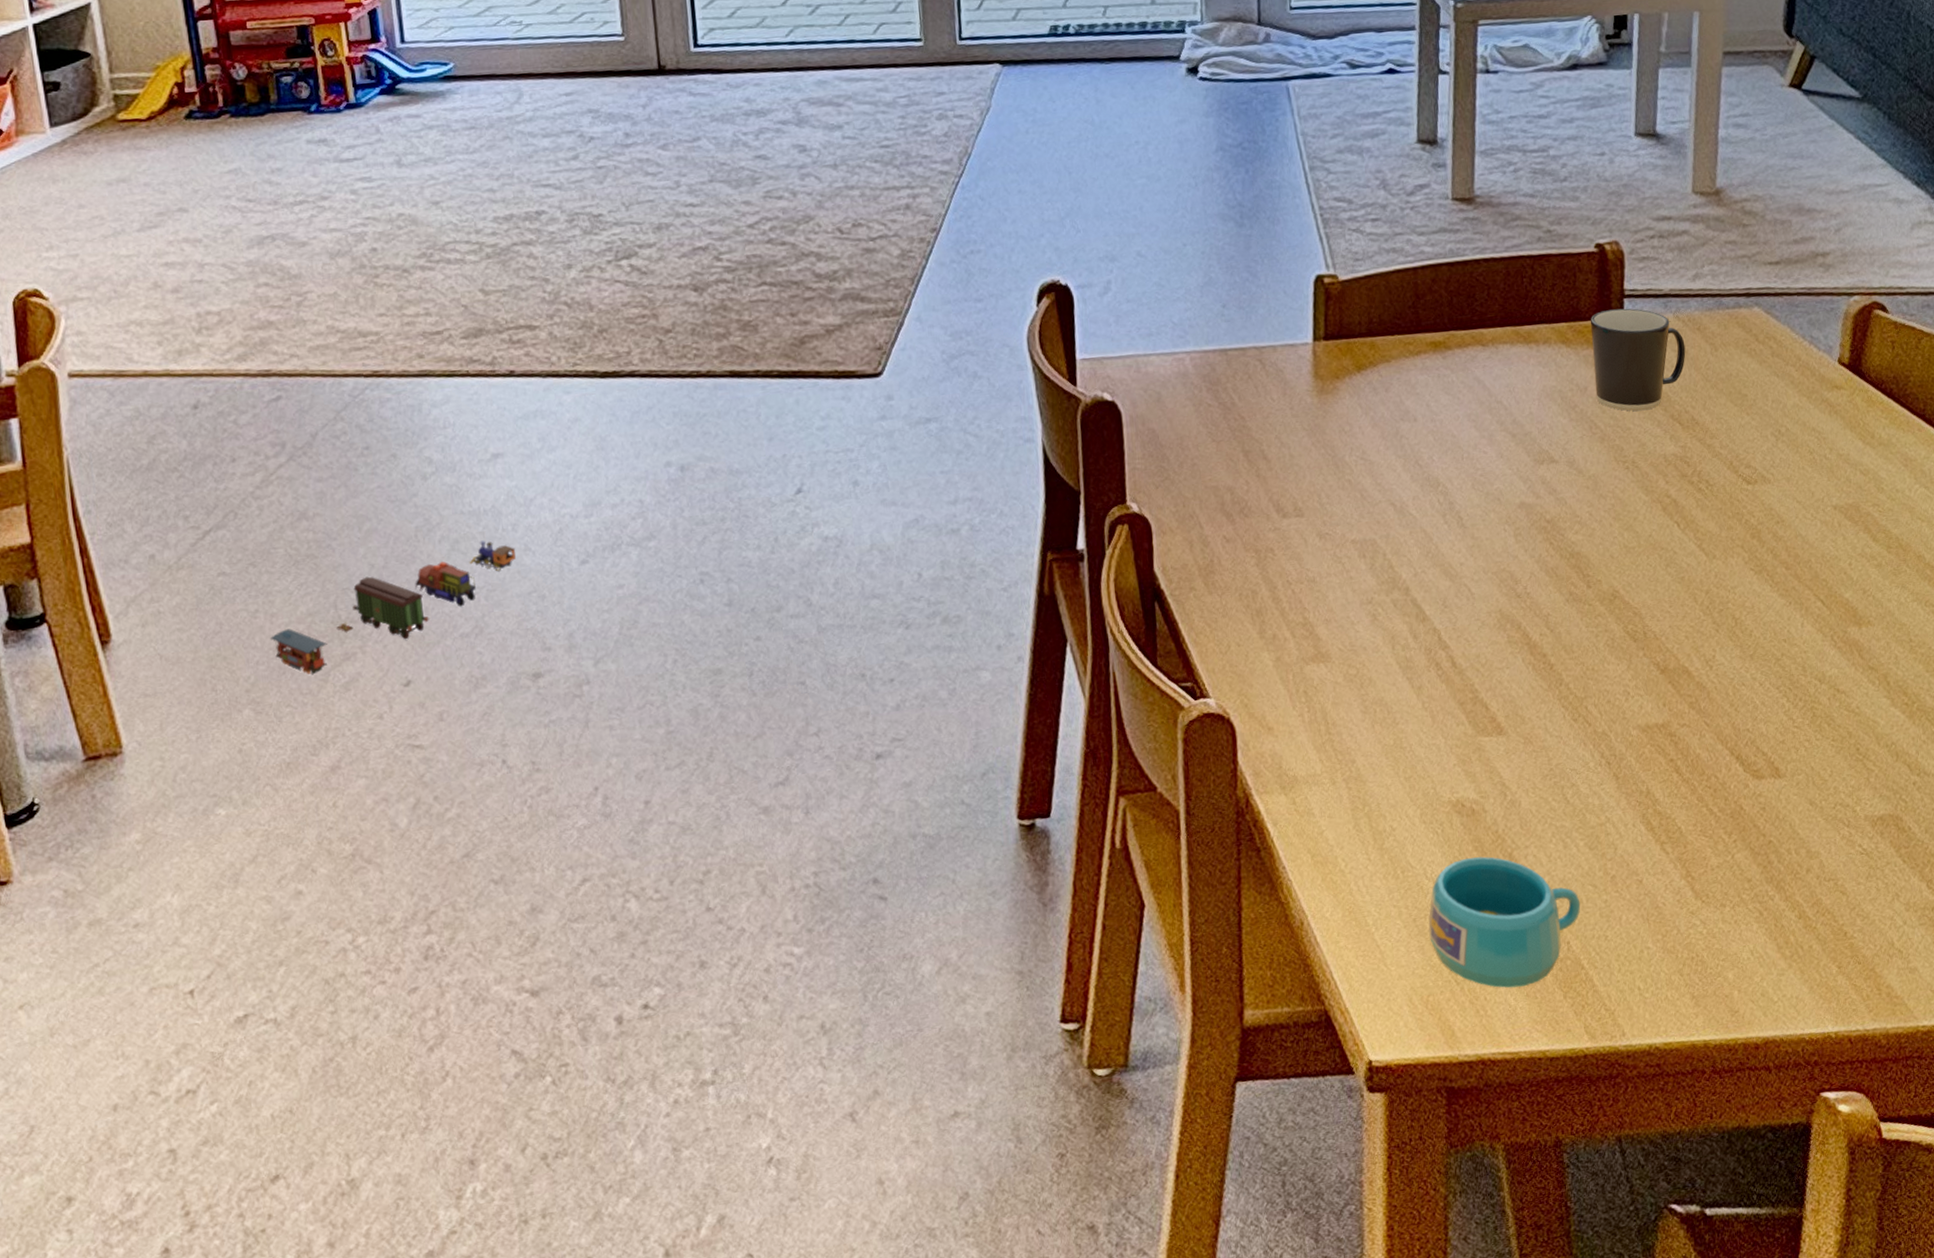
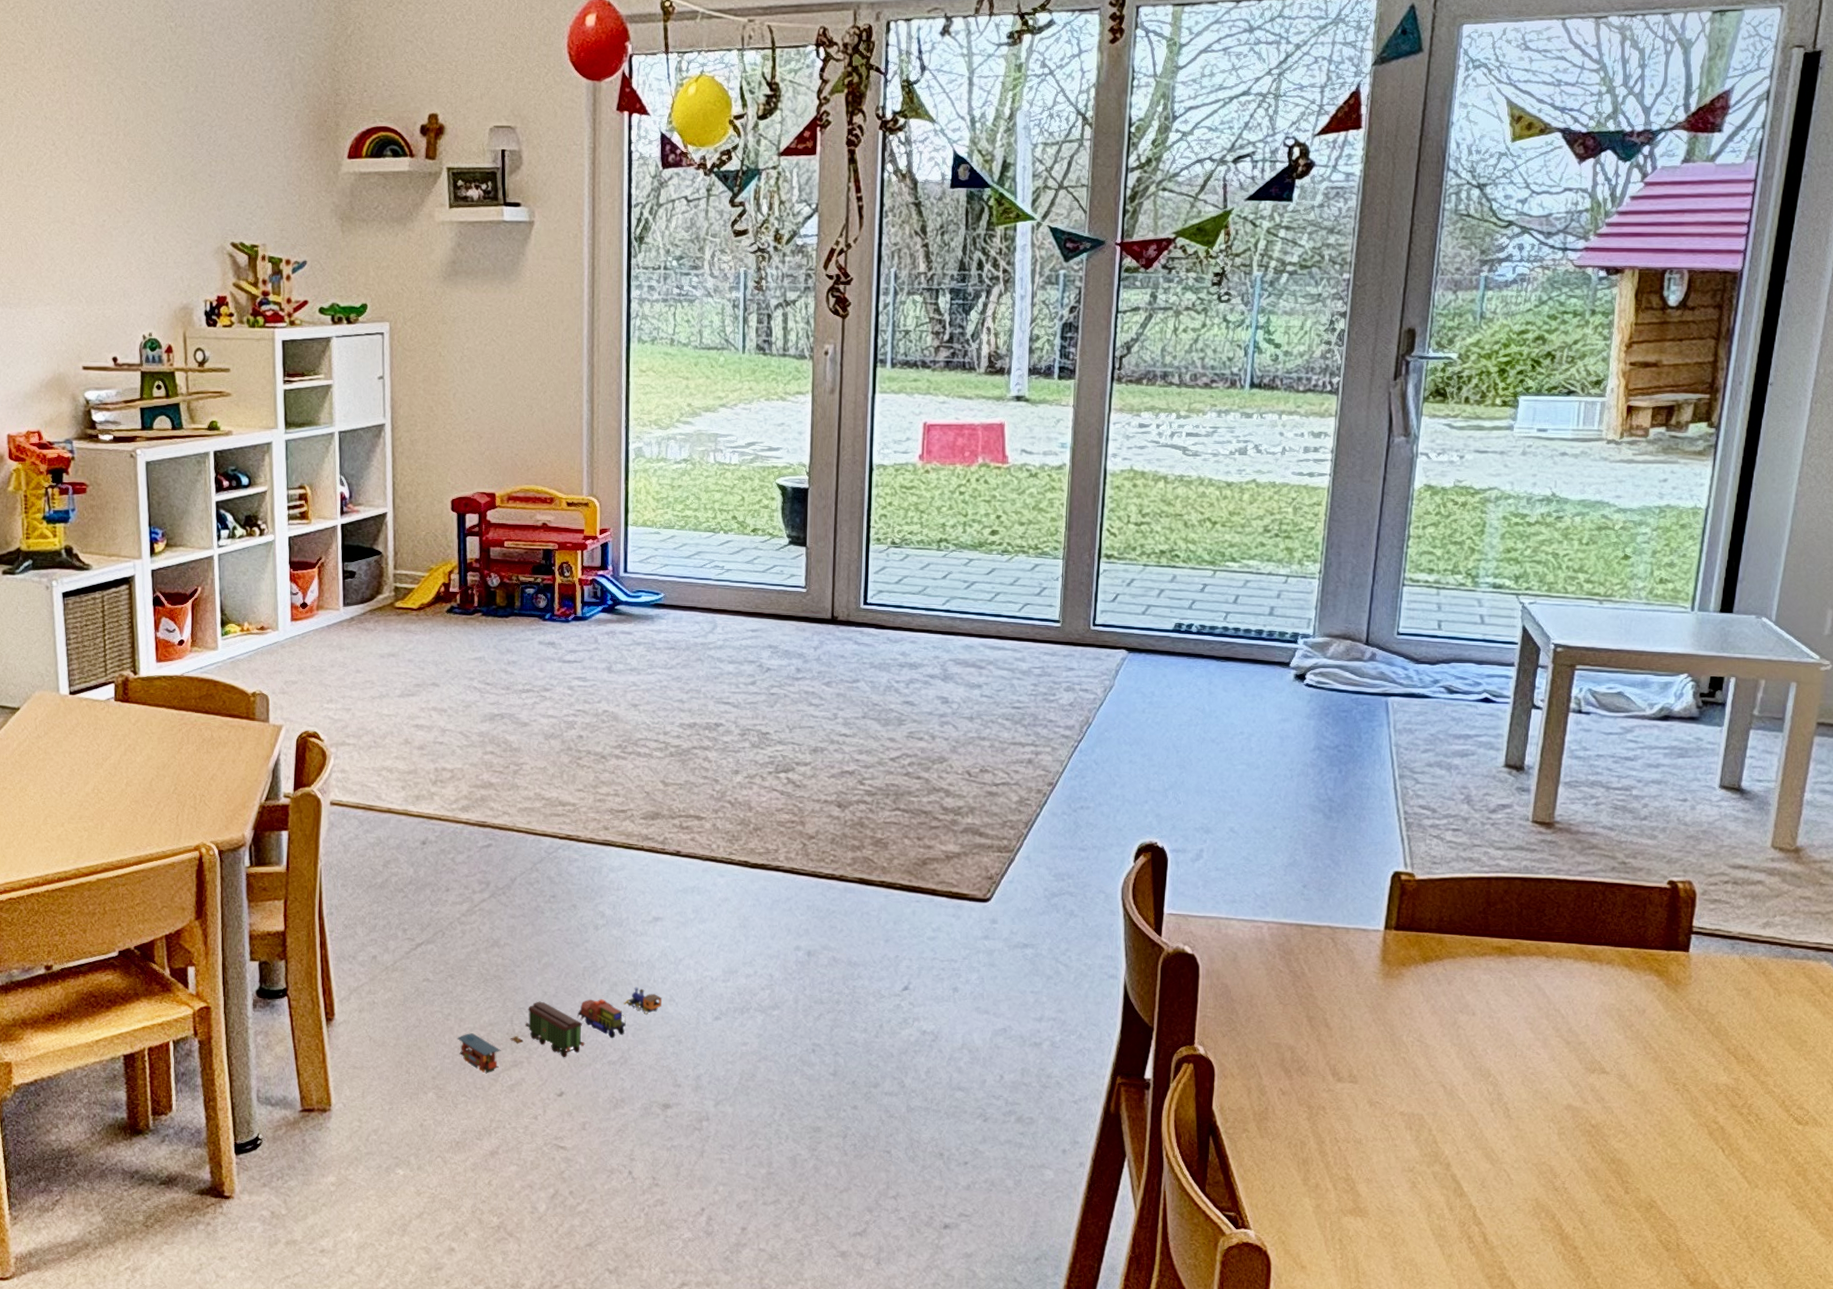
mug: present [1590,308,1686,411] -> none [1653,942,1749,1040]

